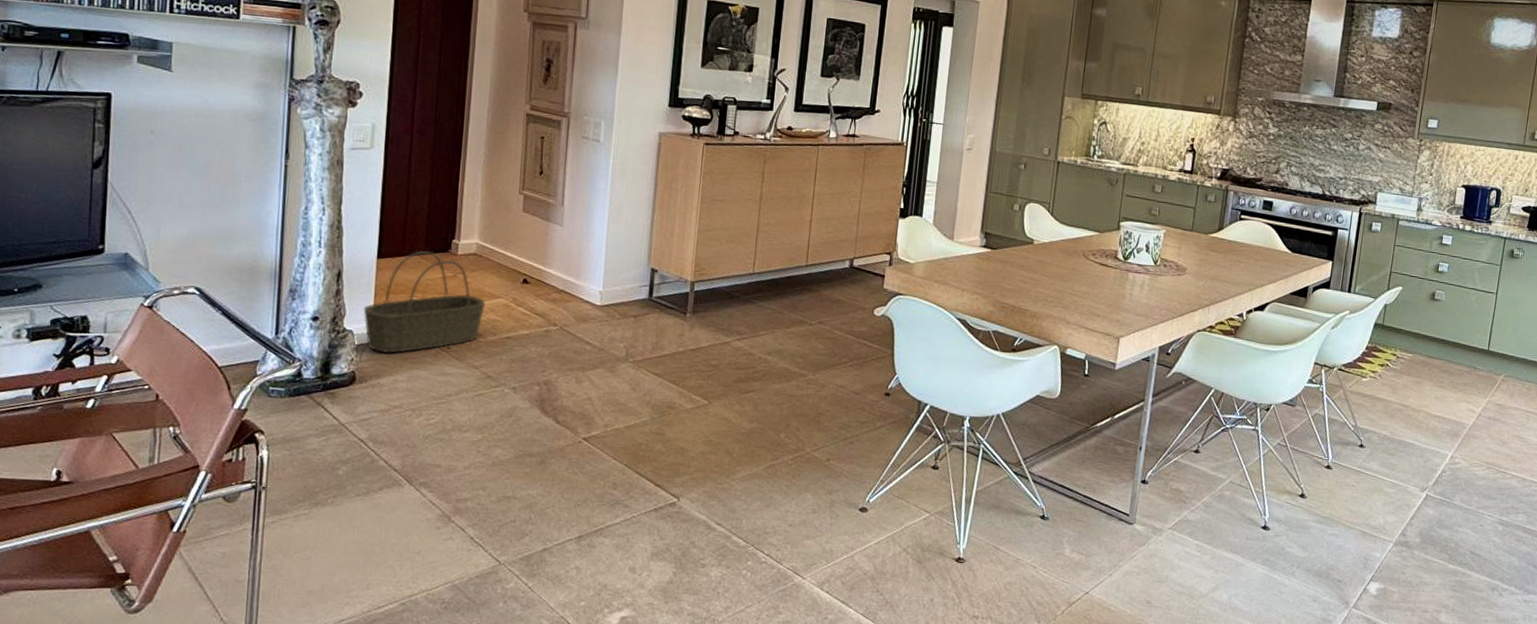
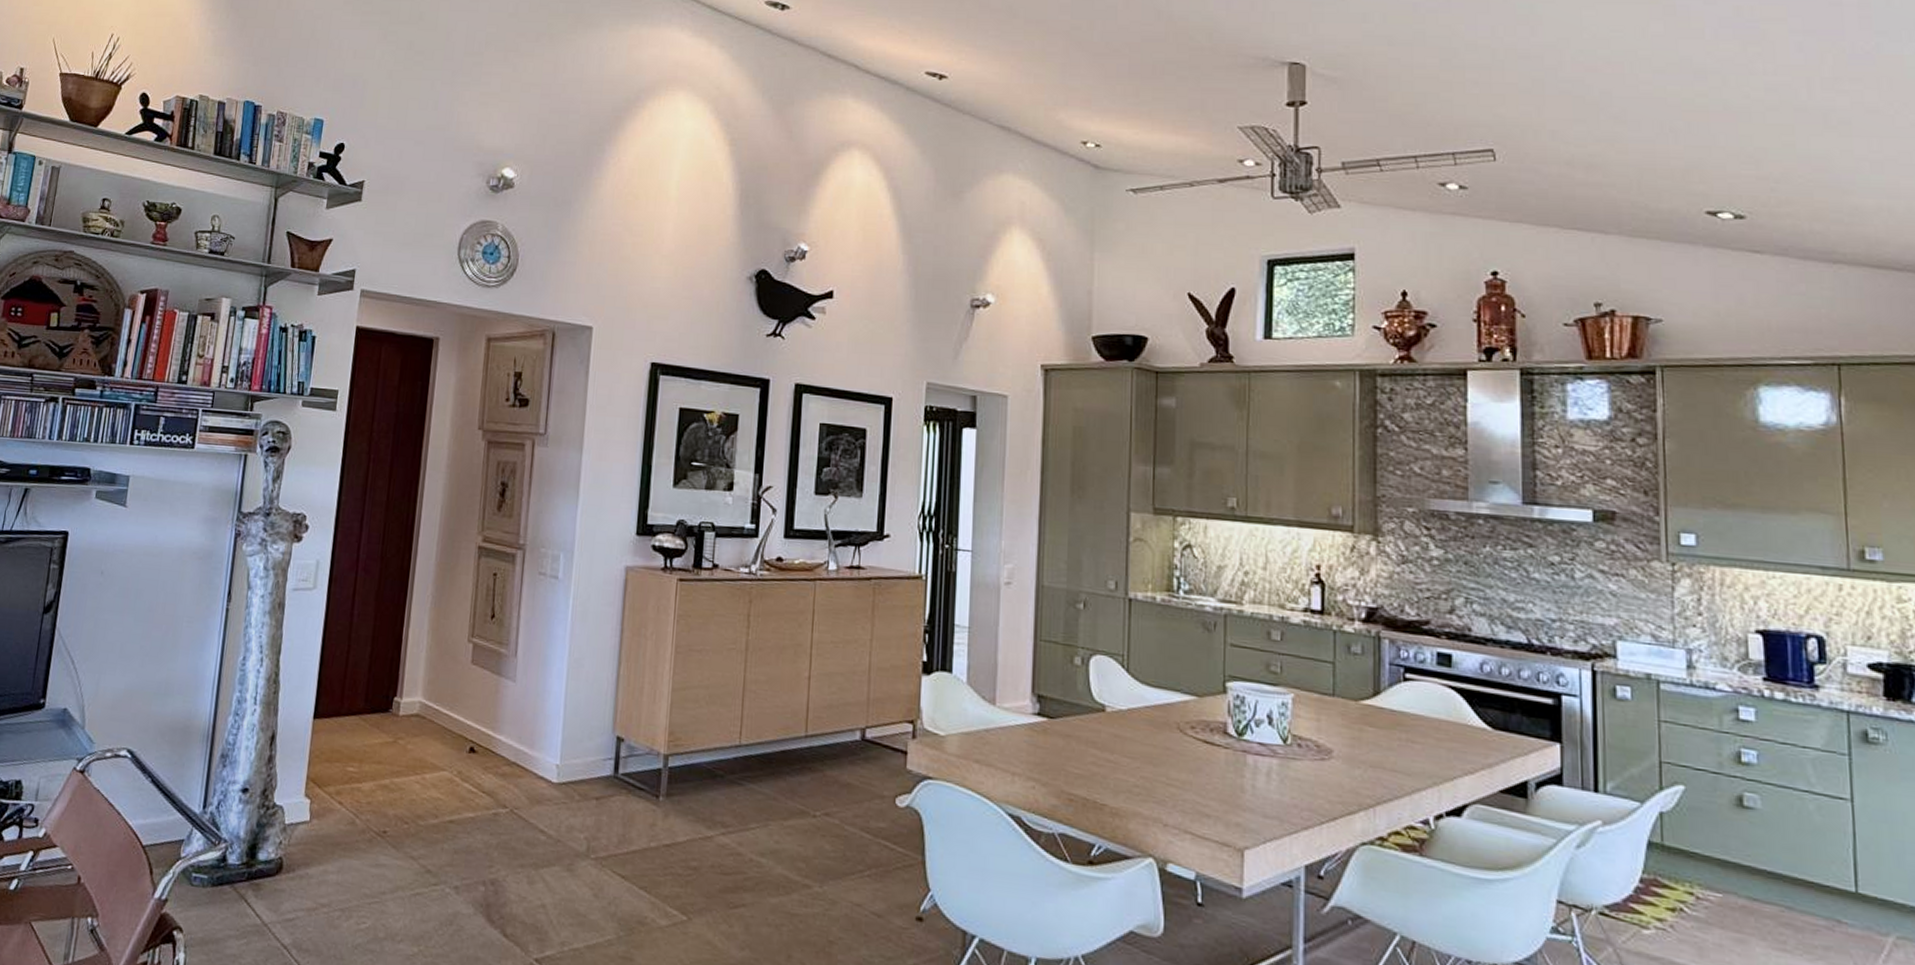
basket: present [363,251,486,353] -> none [295,710,427,836]

